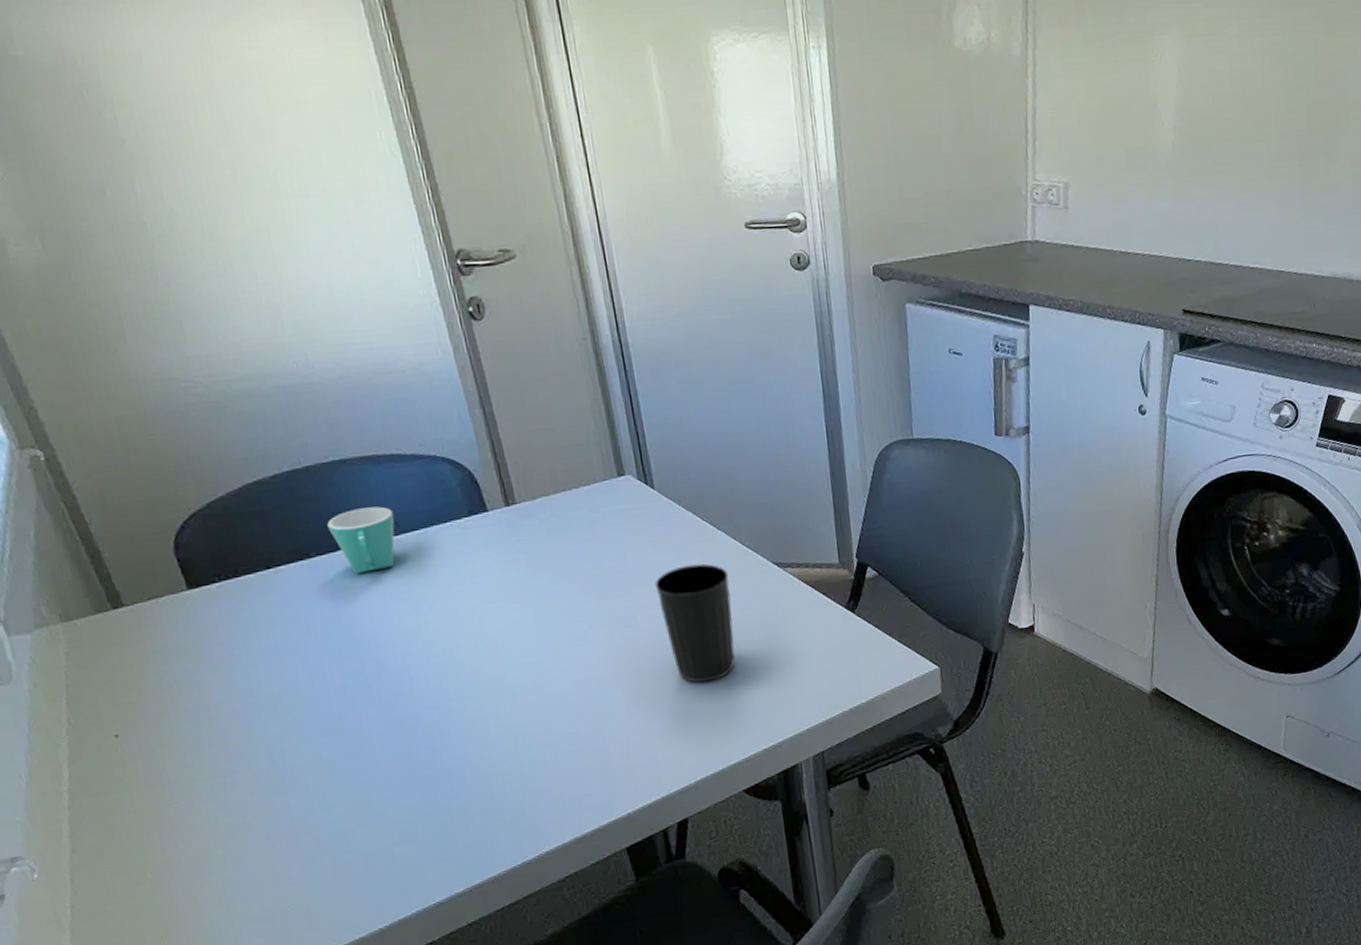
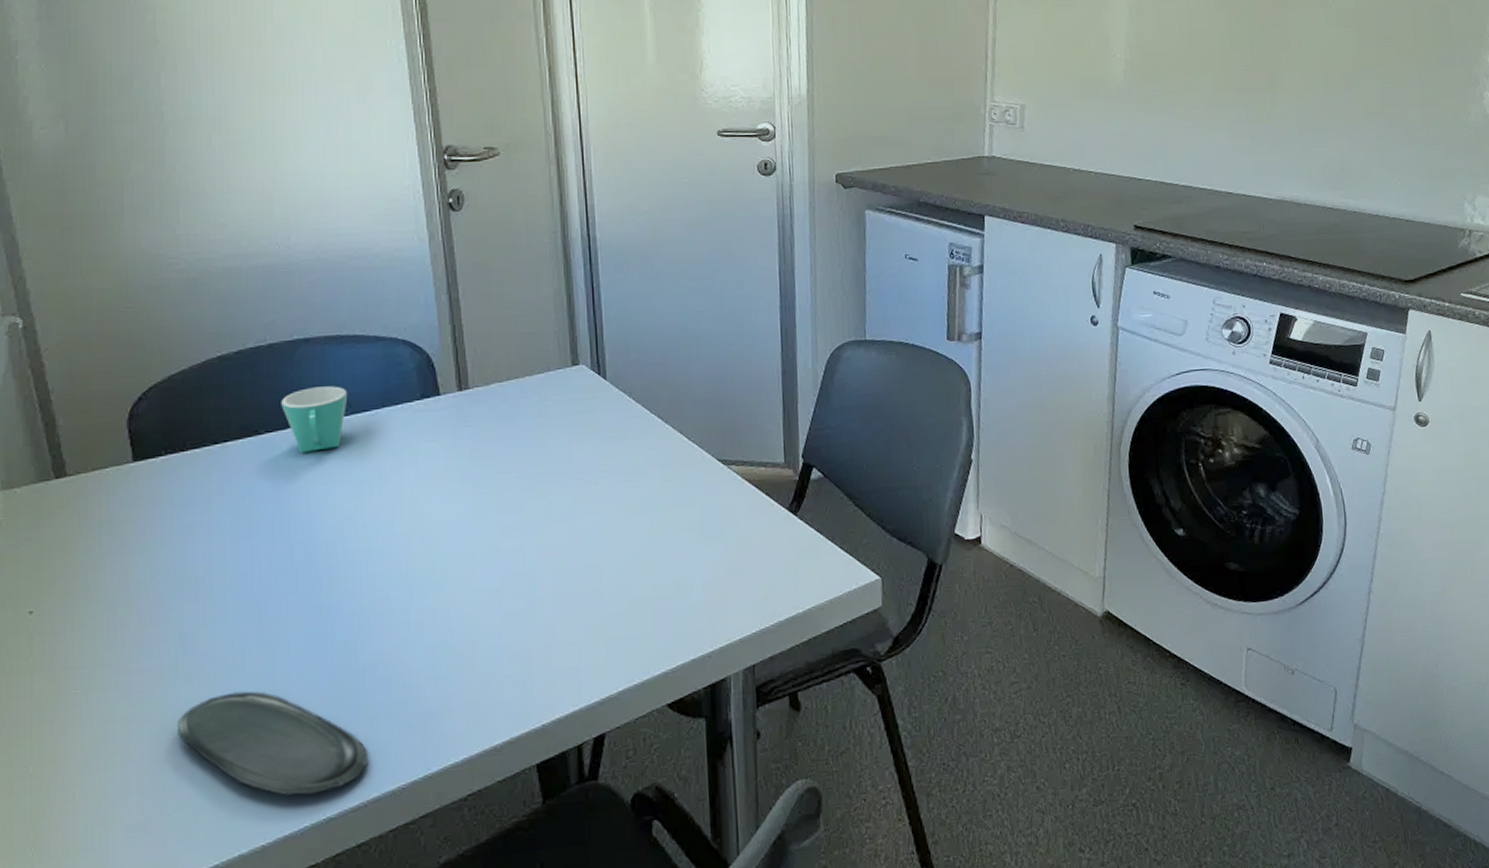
oval tray: none [280,796,467,886] -> present [177,691,367,795]
cup: present [654,563,736,683] -> none [597,457,672,583]

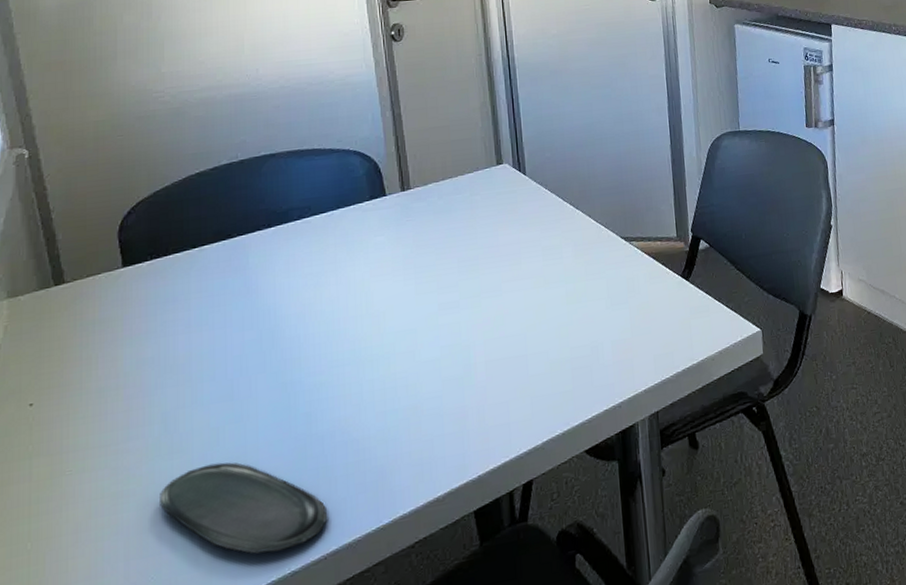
mug: present [281,386,348,453] -> none [251,193,308,251]

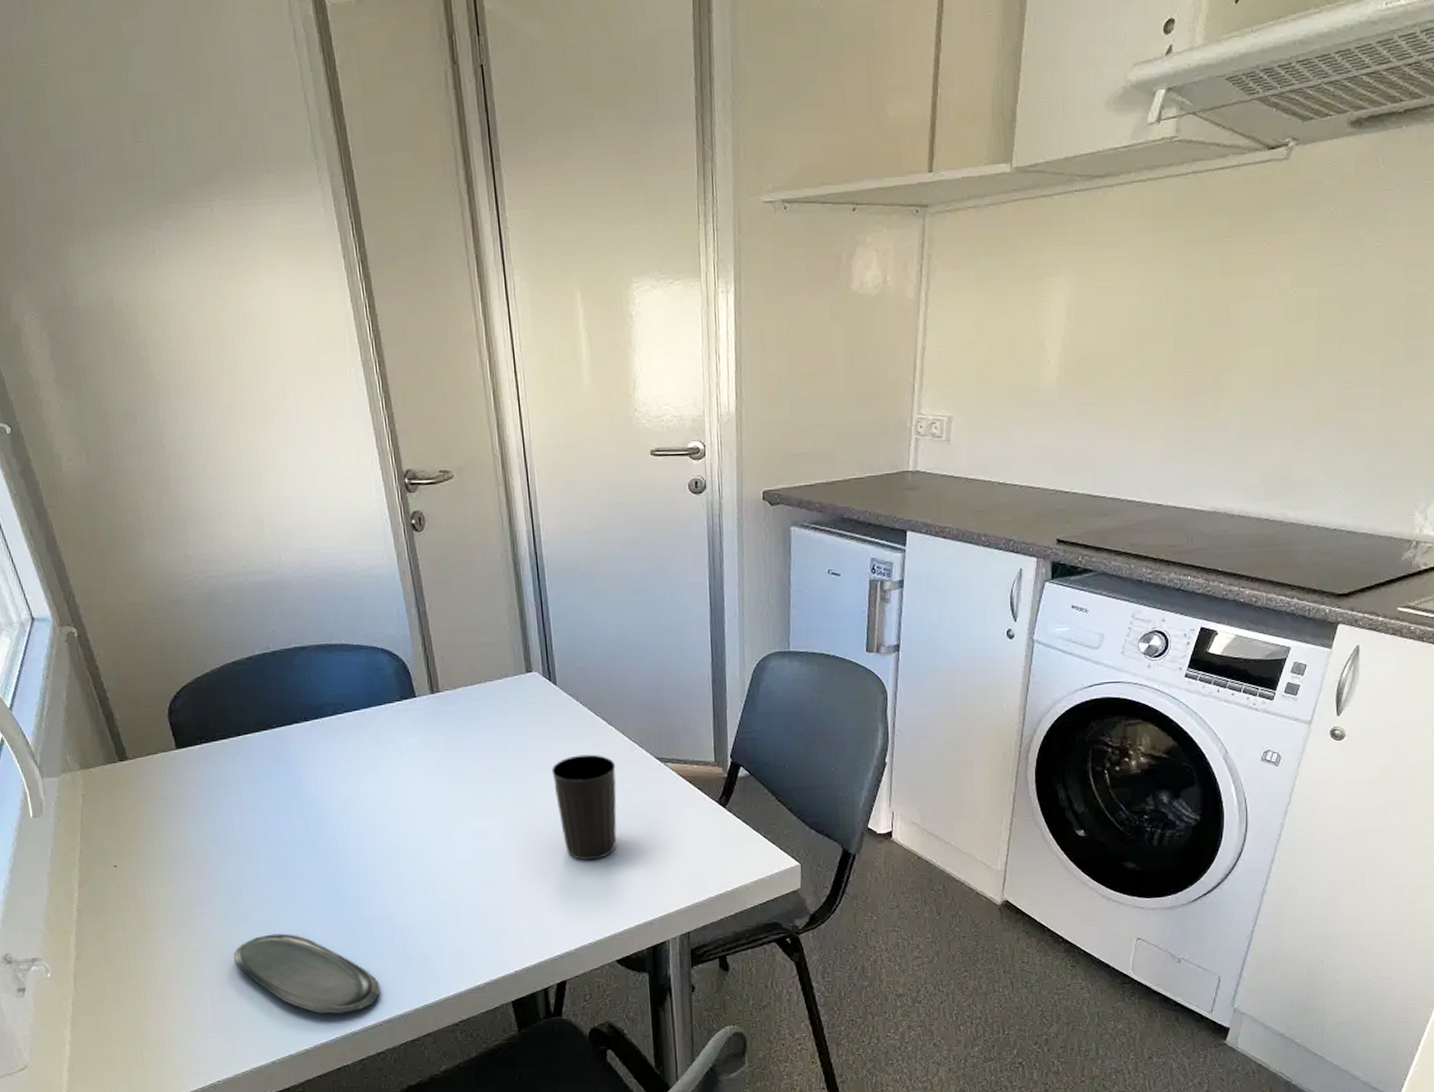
cup: none [520,238,585,347] -> present [551,754,617,861]

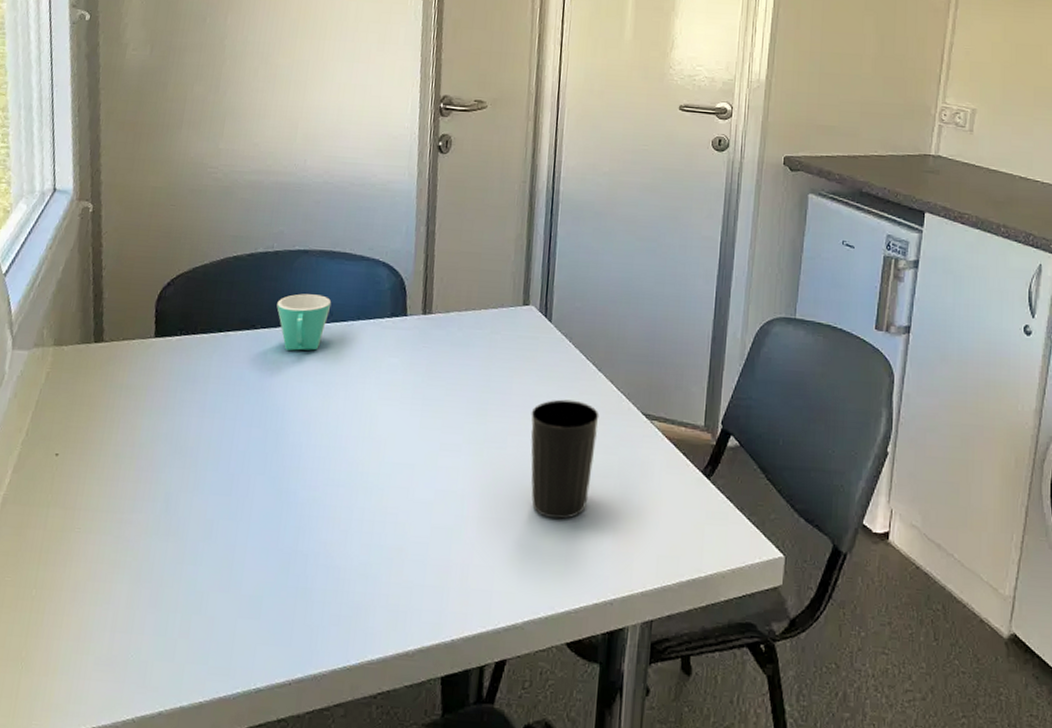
oval tray: present [233,933,380,1014] -> none [149,555,299,663]
mug: none [287,688,340,744] -> present [276,293,332,351]

